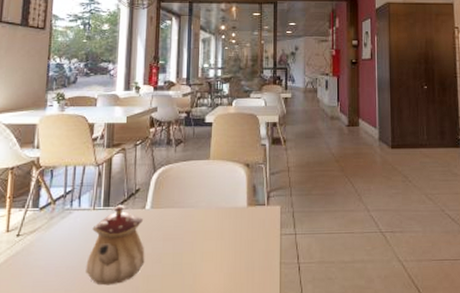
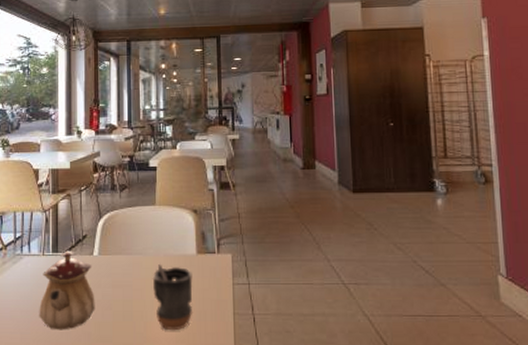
mug: none [203,216,243,282] -> present [152,263,193,331]

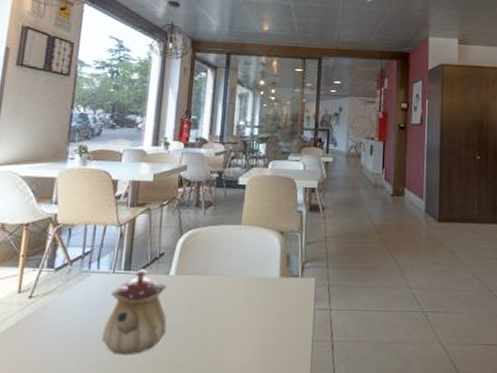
mug: present [152,263,193,331] -> none [230,285,274,357]

